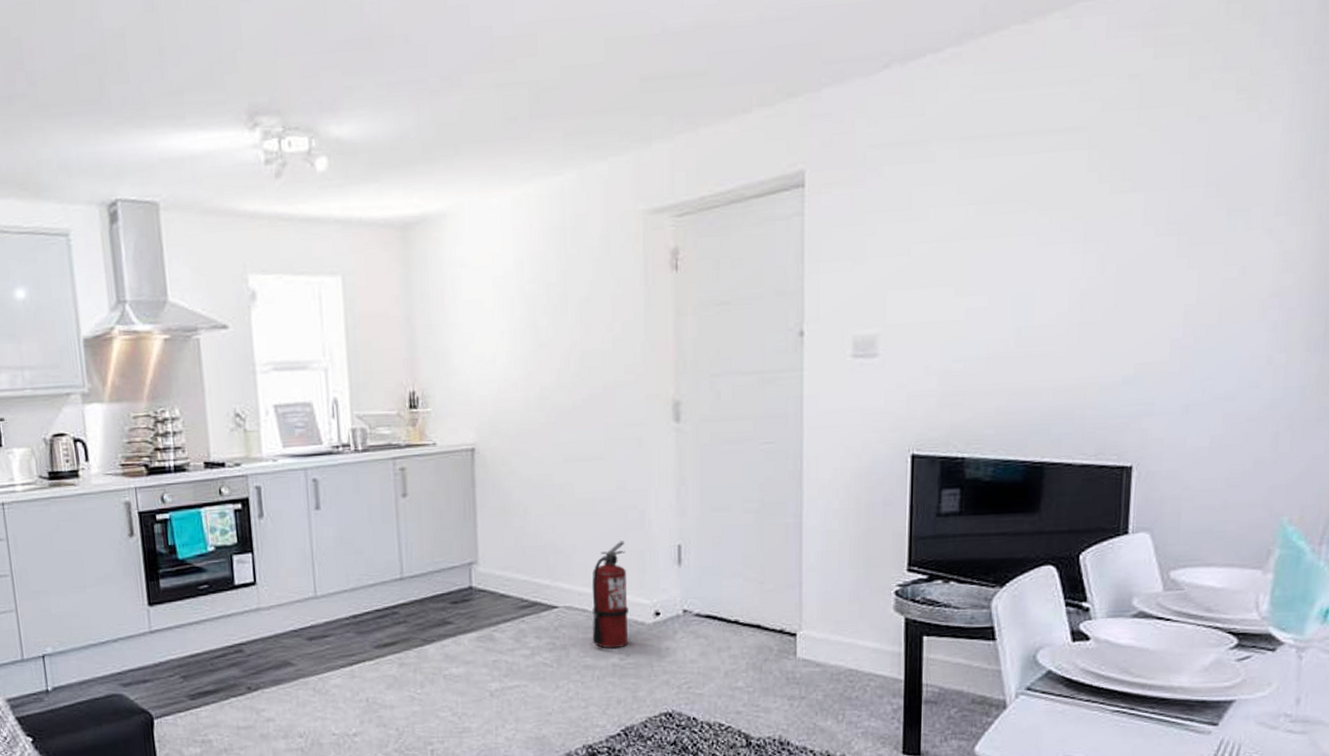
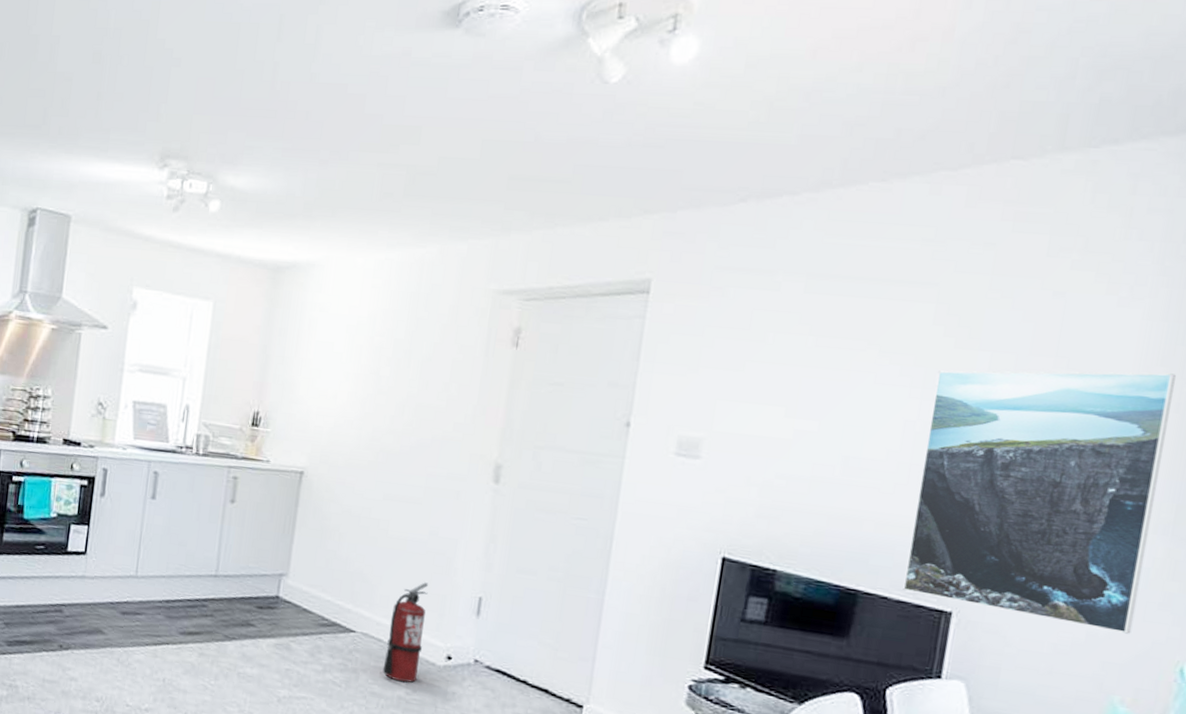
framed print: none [1085,184,1316,456] -> present [902,370,1176,634]

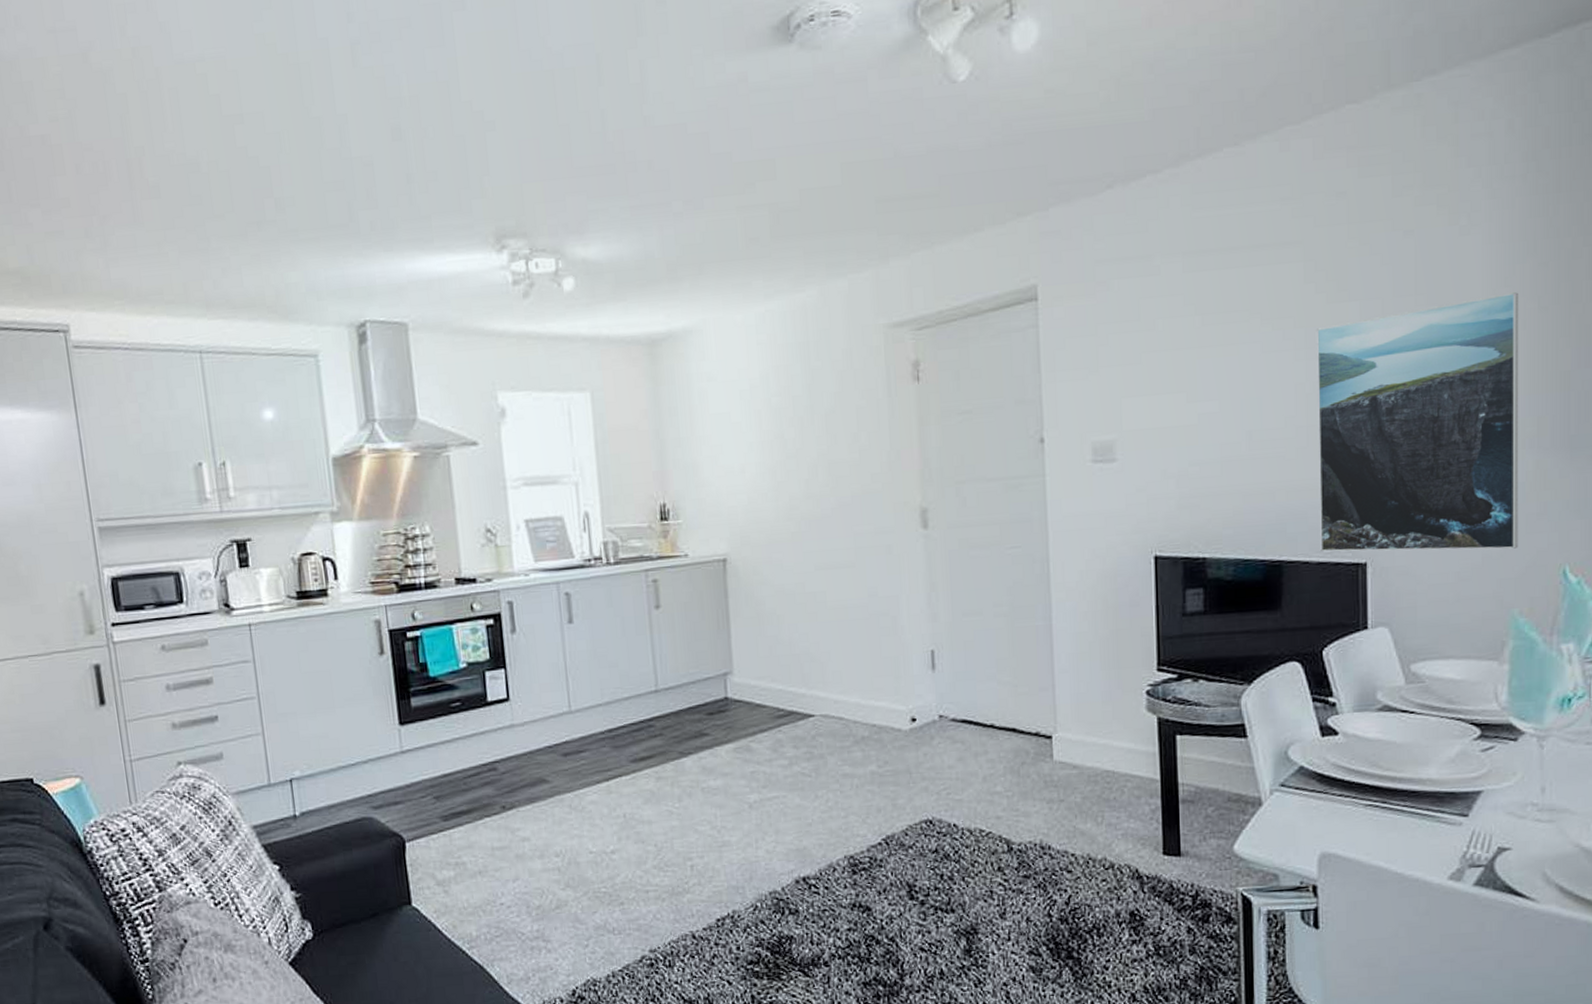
fire extinguisher: present [382,582,428,683] -> none [847,647,885,756]

